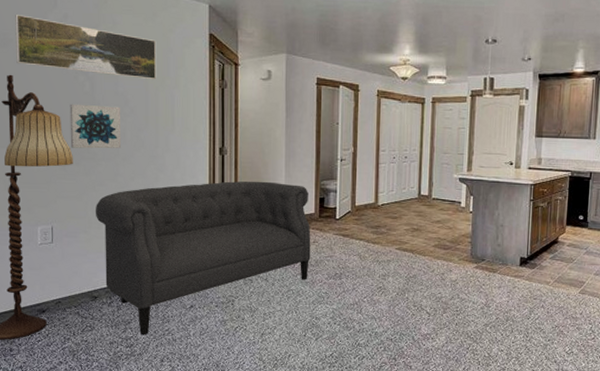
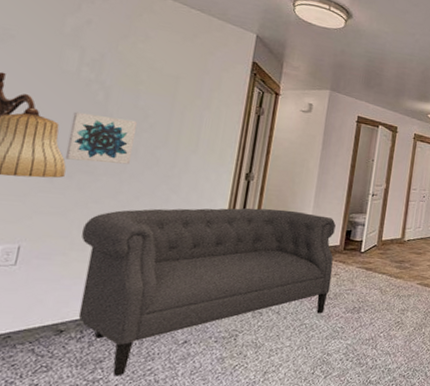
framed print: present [15,15,157,80] -> none [14,11,193,99]

